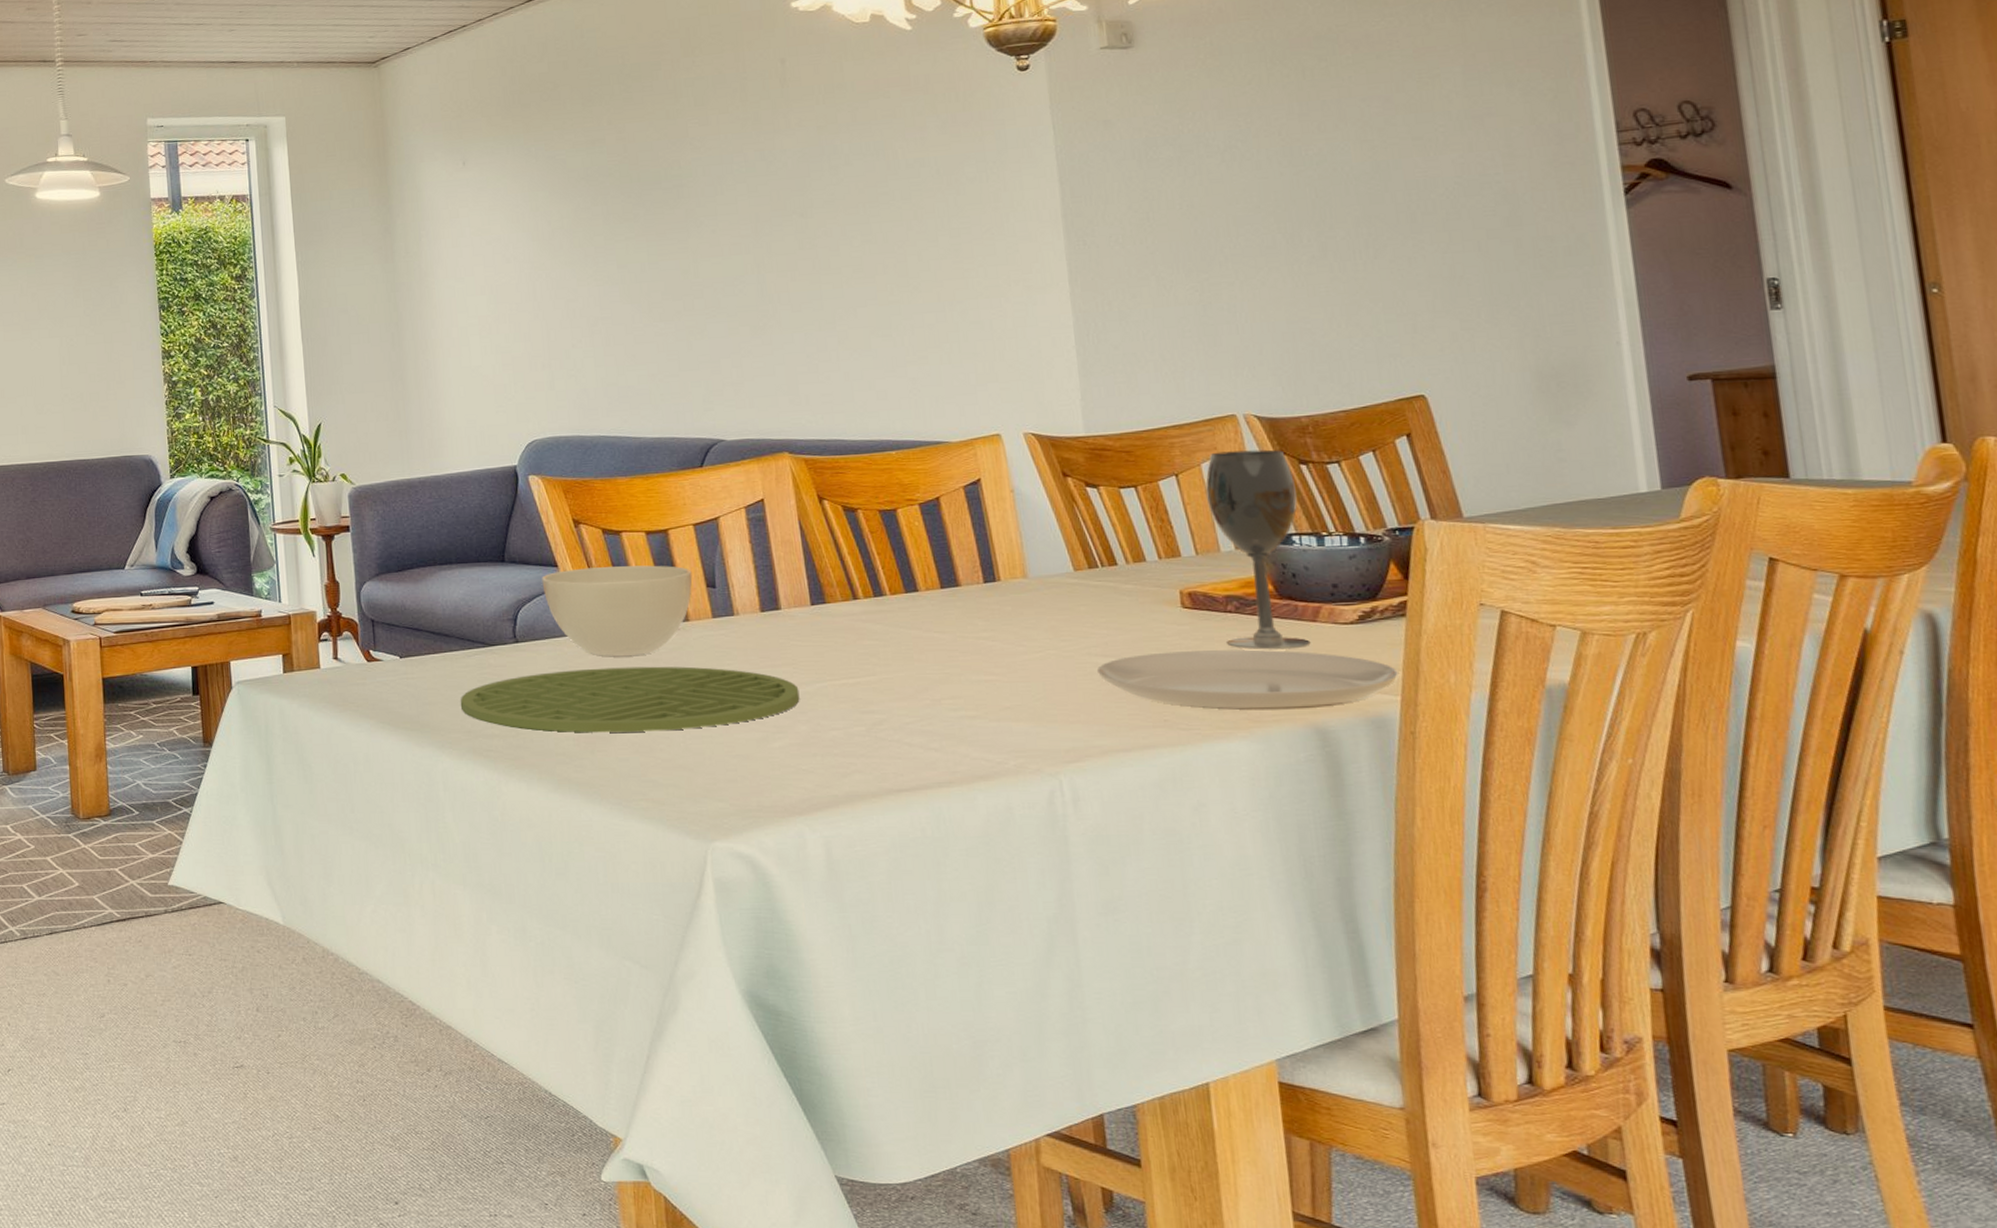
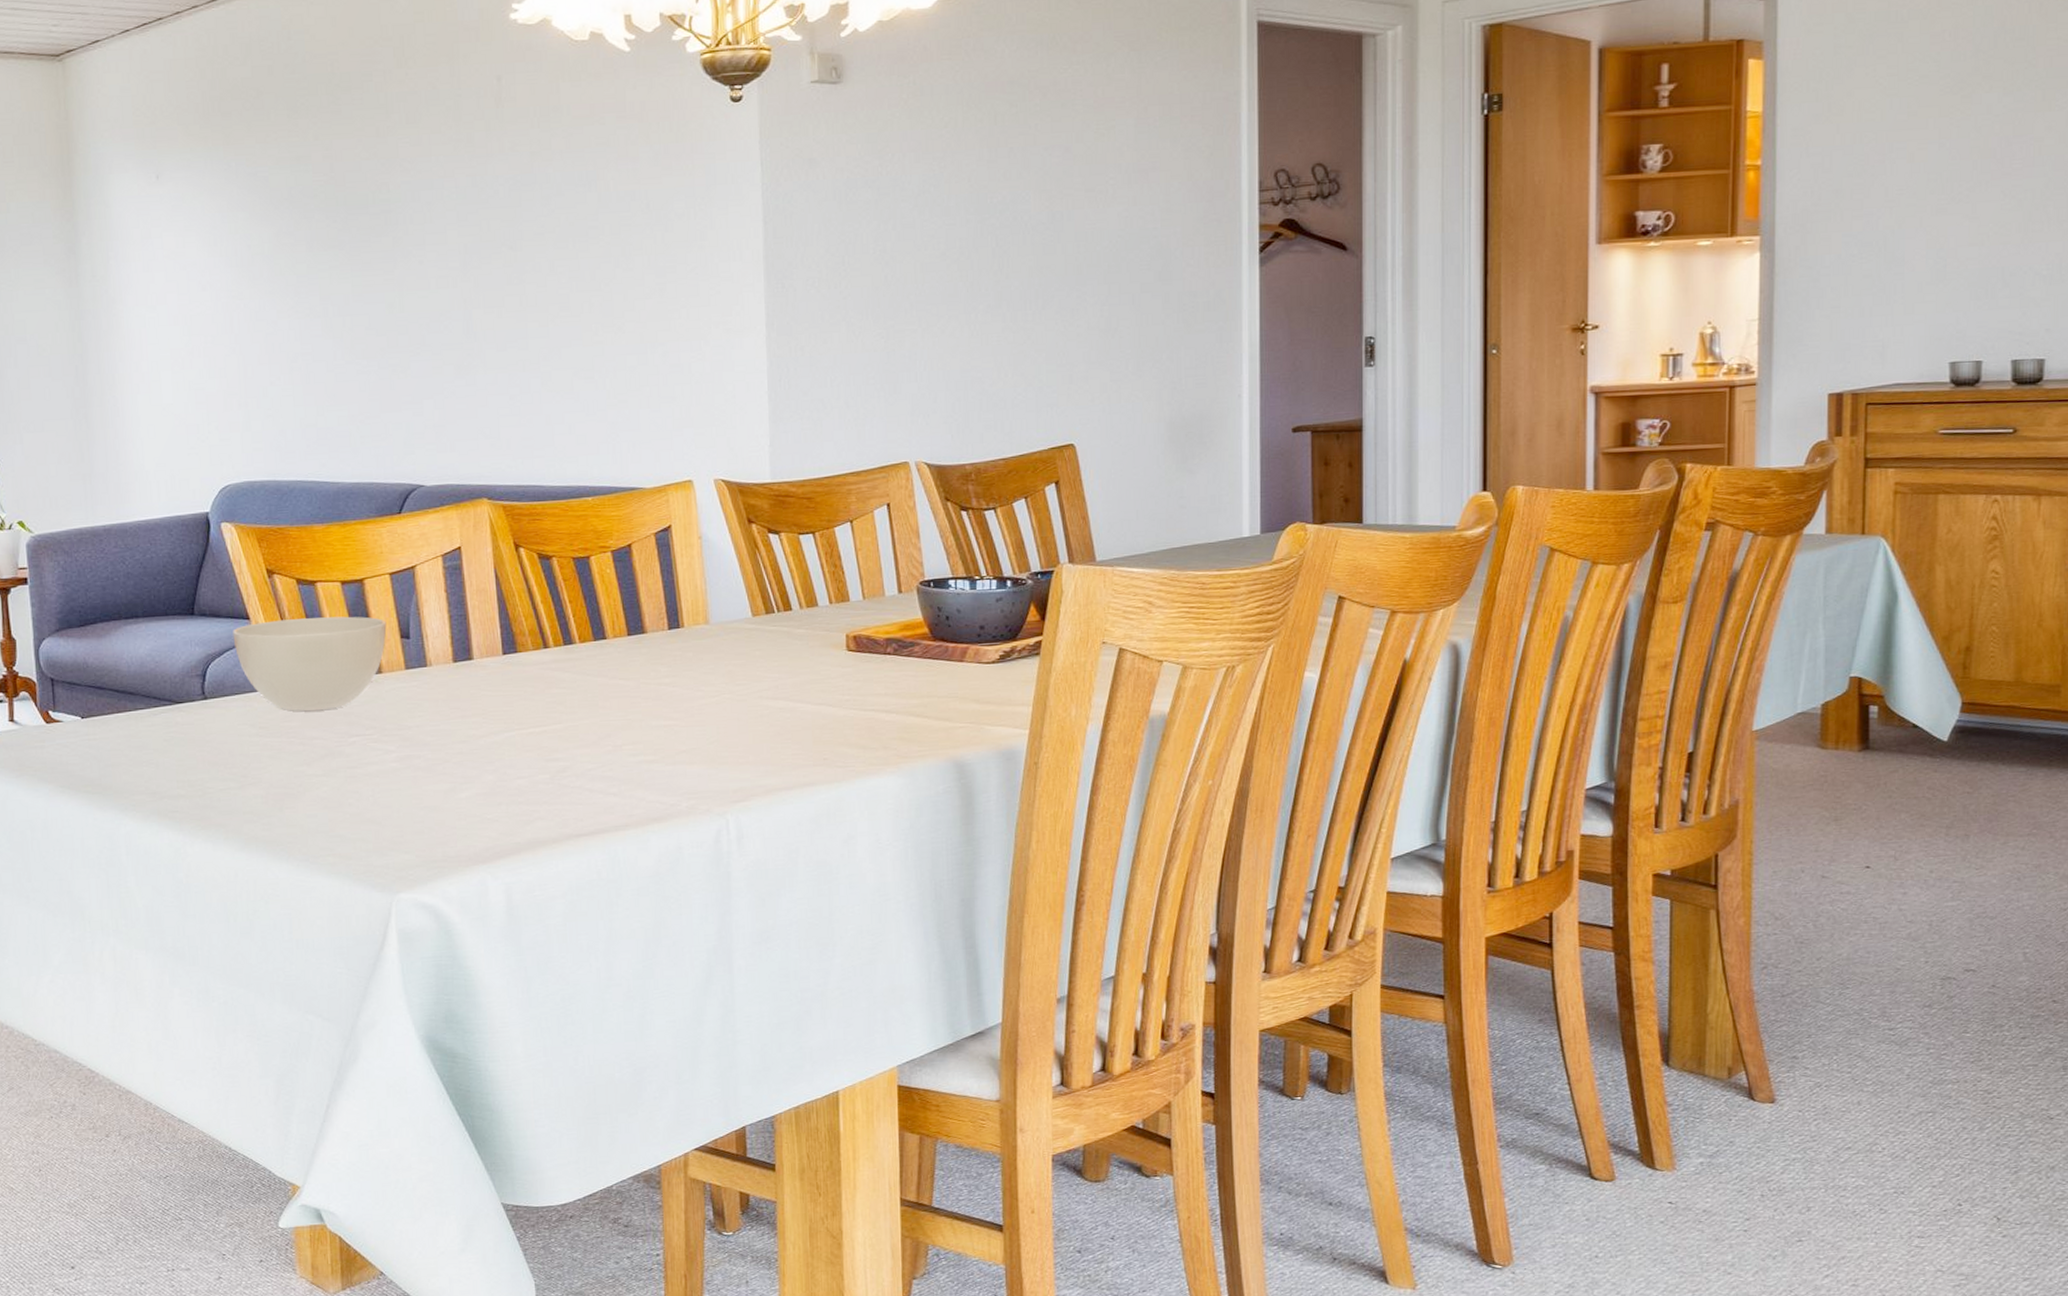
placemat: present [461,666,800,733] -> none [146,719,488,790]
plate: present [1097,649,1399,710] -> none [767,689,1029,747]
wine glass: present [1205,449,1311,650] -> none [877,496,957,690]

